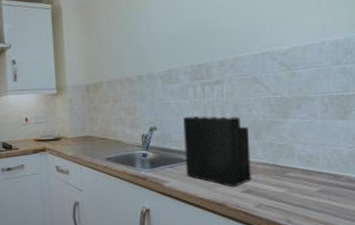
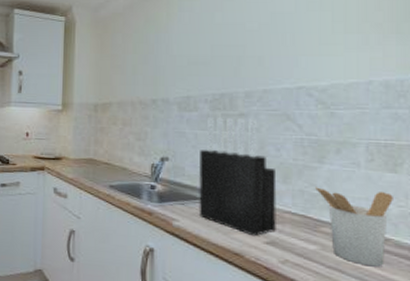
utensil holder: none [282,137,344,200] -> present [315,187,393,267]

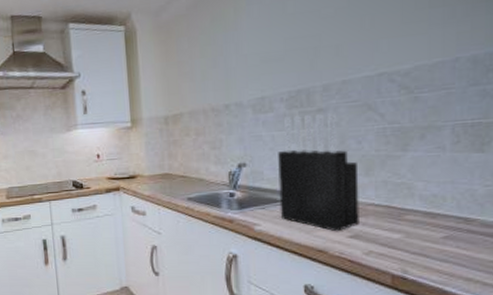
utensil holder: present [315,187,393,267] -> none [399,173,480,248]

